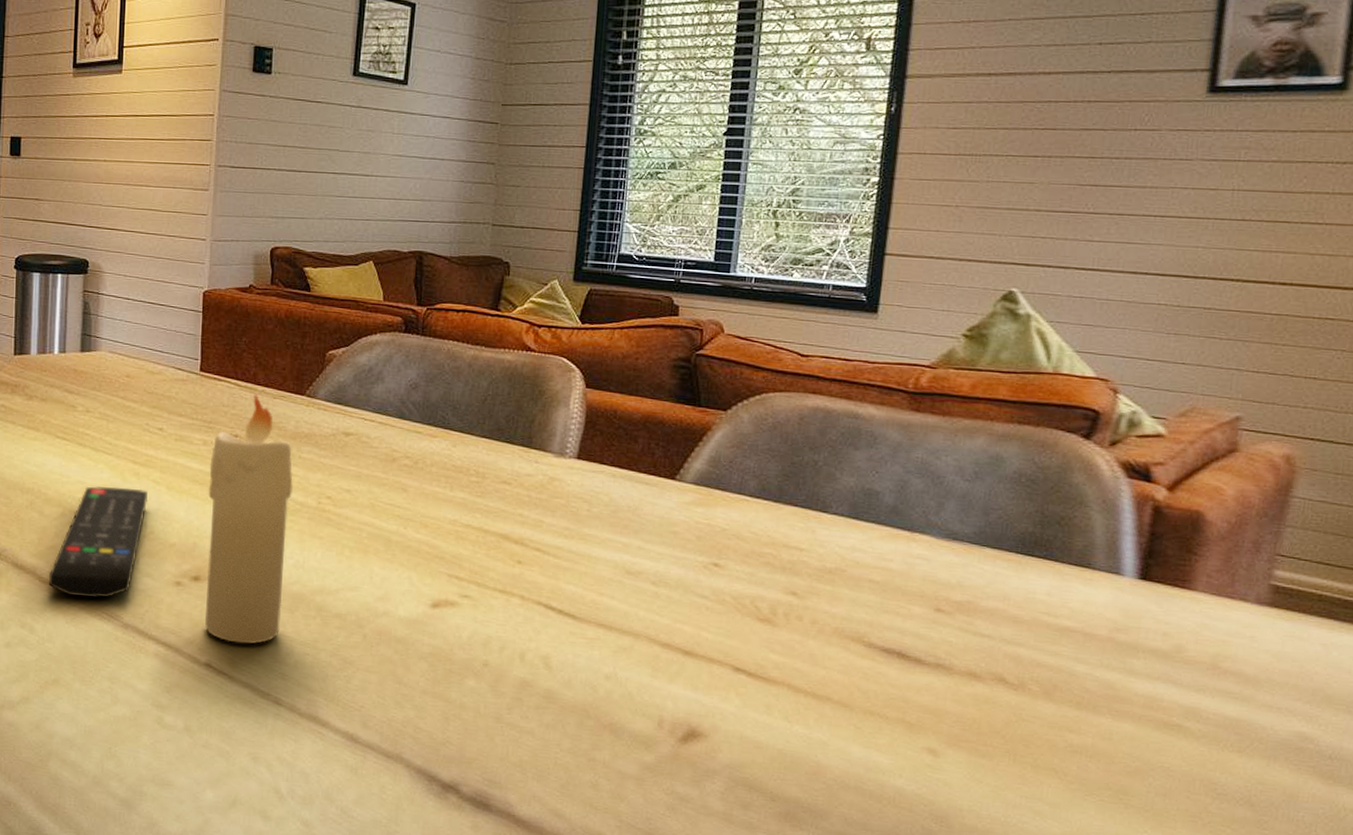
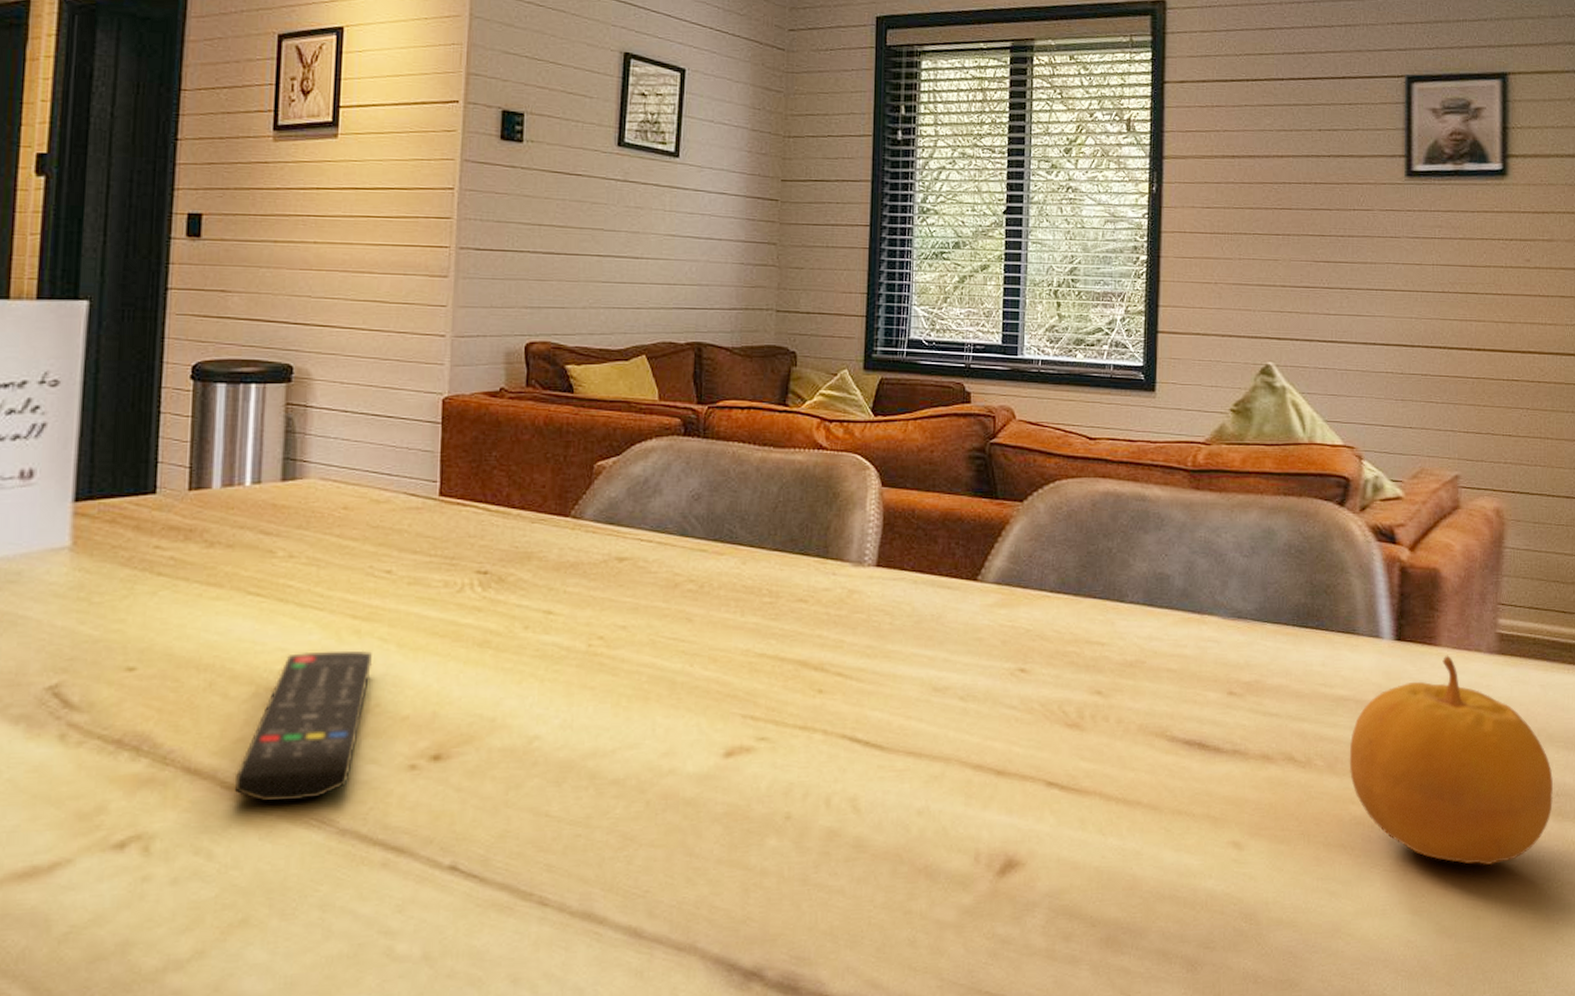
candle: present [205,394,293,644] -> none [449,519,557,835]
fruit: none [1069,600,1327,816] -> present [1349,655,1553,866]

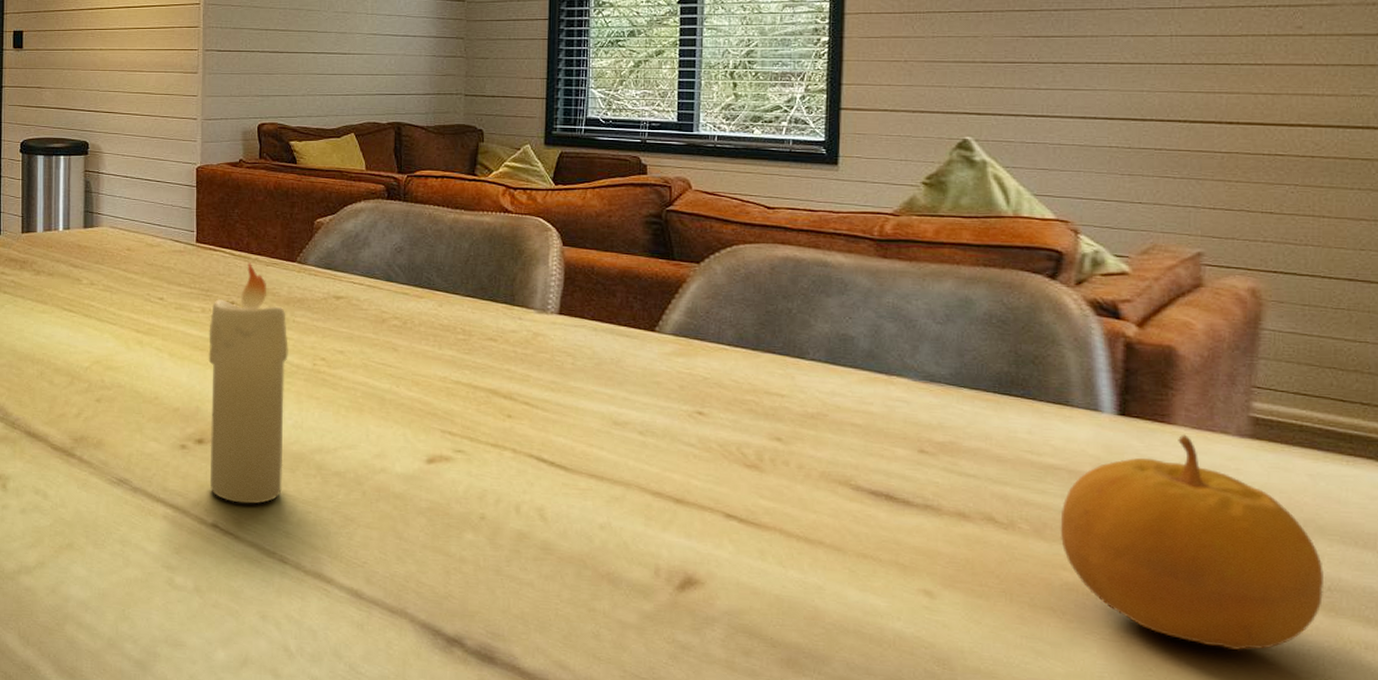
remote control: present [235,650,372,802] -> none [61,355,151,463]
candle: none [449,519,557,835] -> present [208,262,288,504]

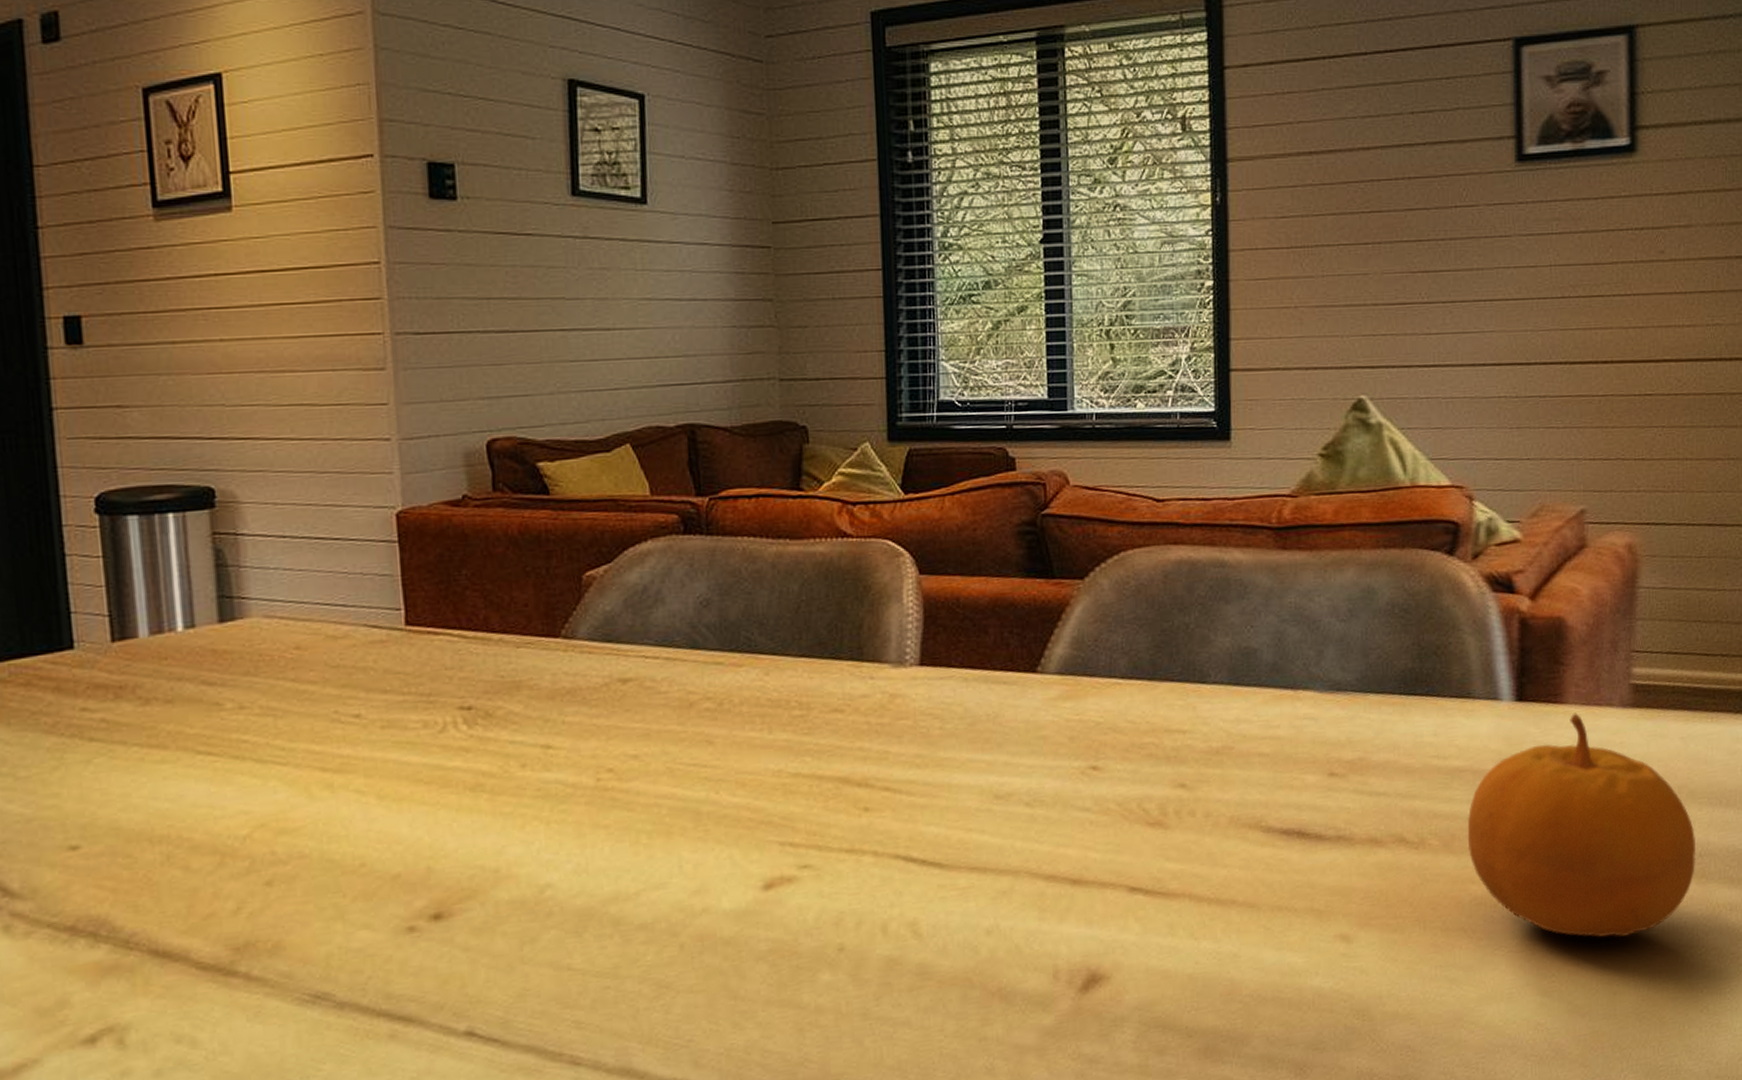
candle: present [208,262,288,504] -> none [436,645,565,996]

